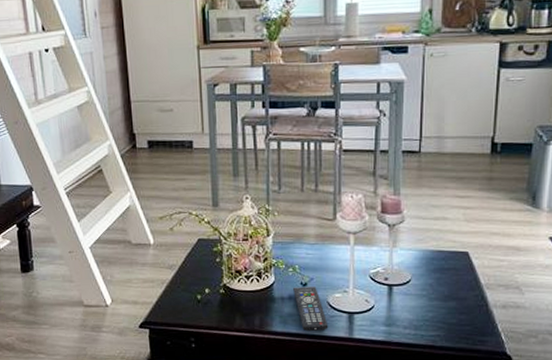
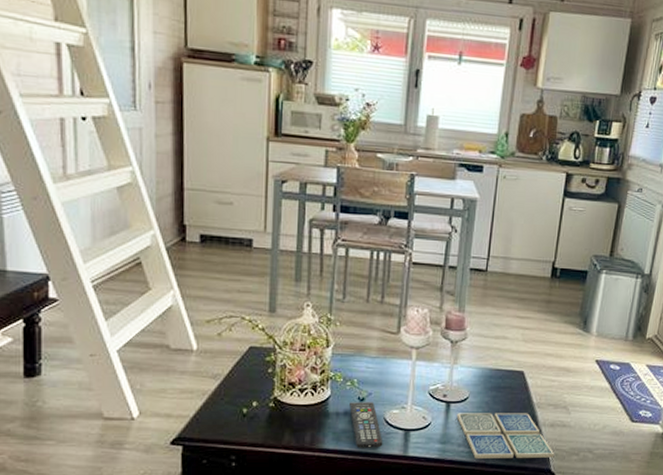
drink coaster: none [400,294,509,341] -> present [456,413,555,459]

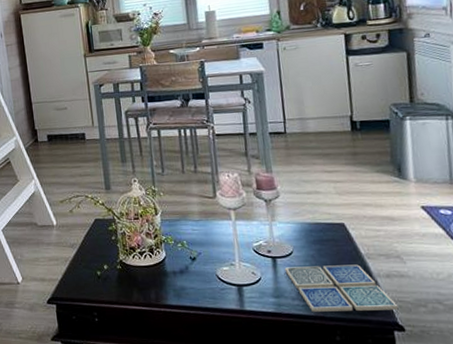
remote control: present [349,402,383,448] -> none [183,261,220,304]

